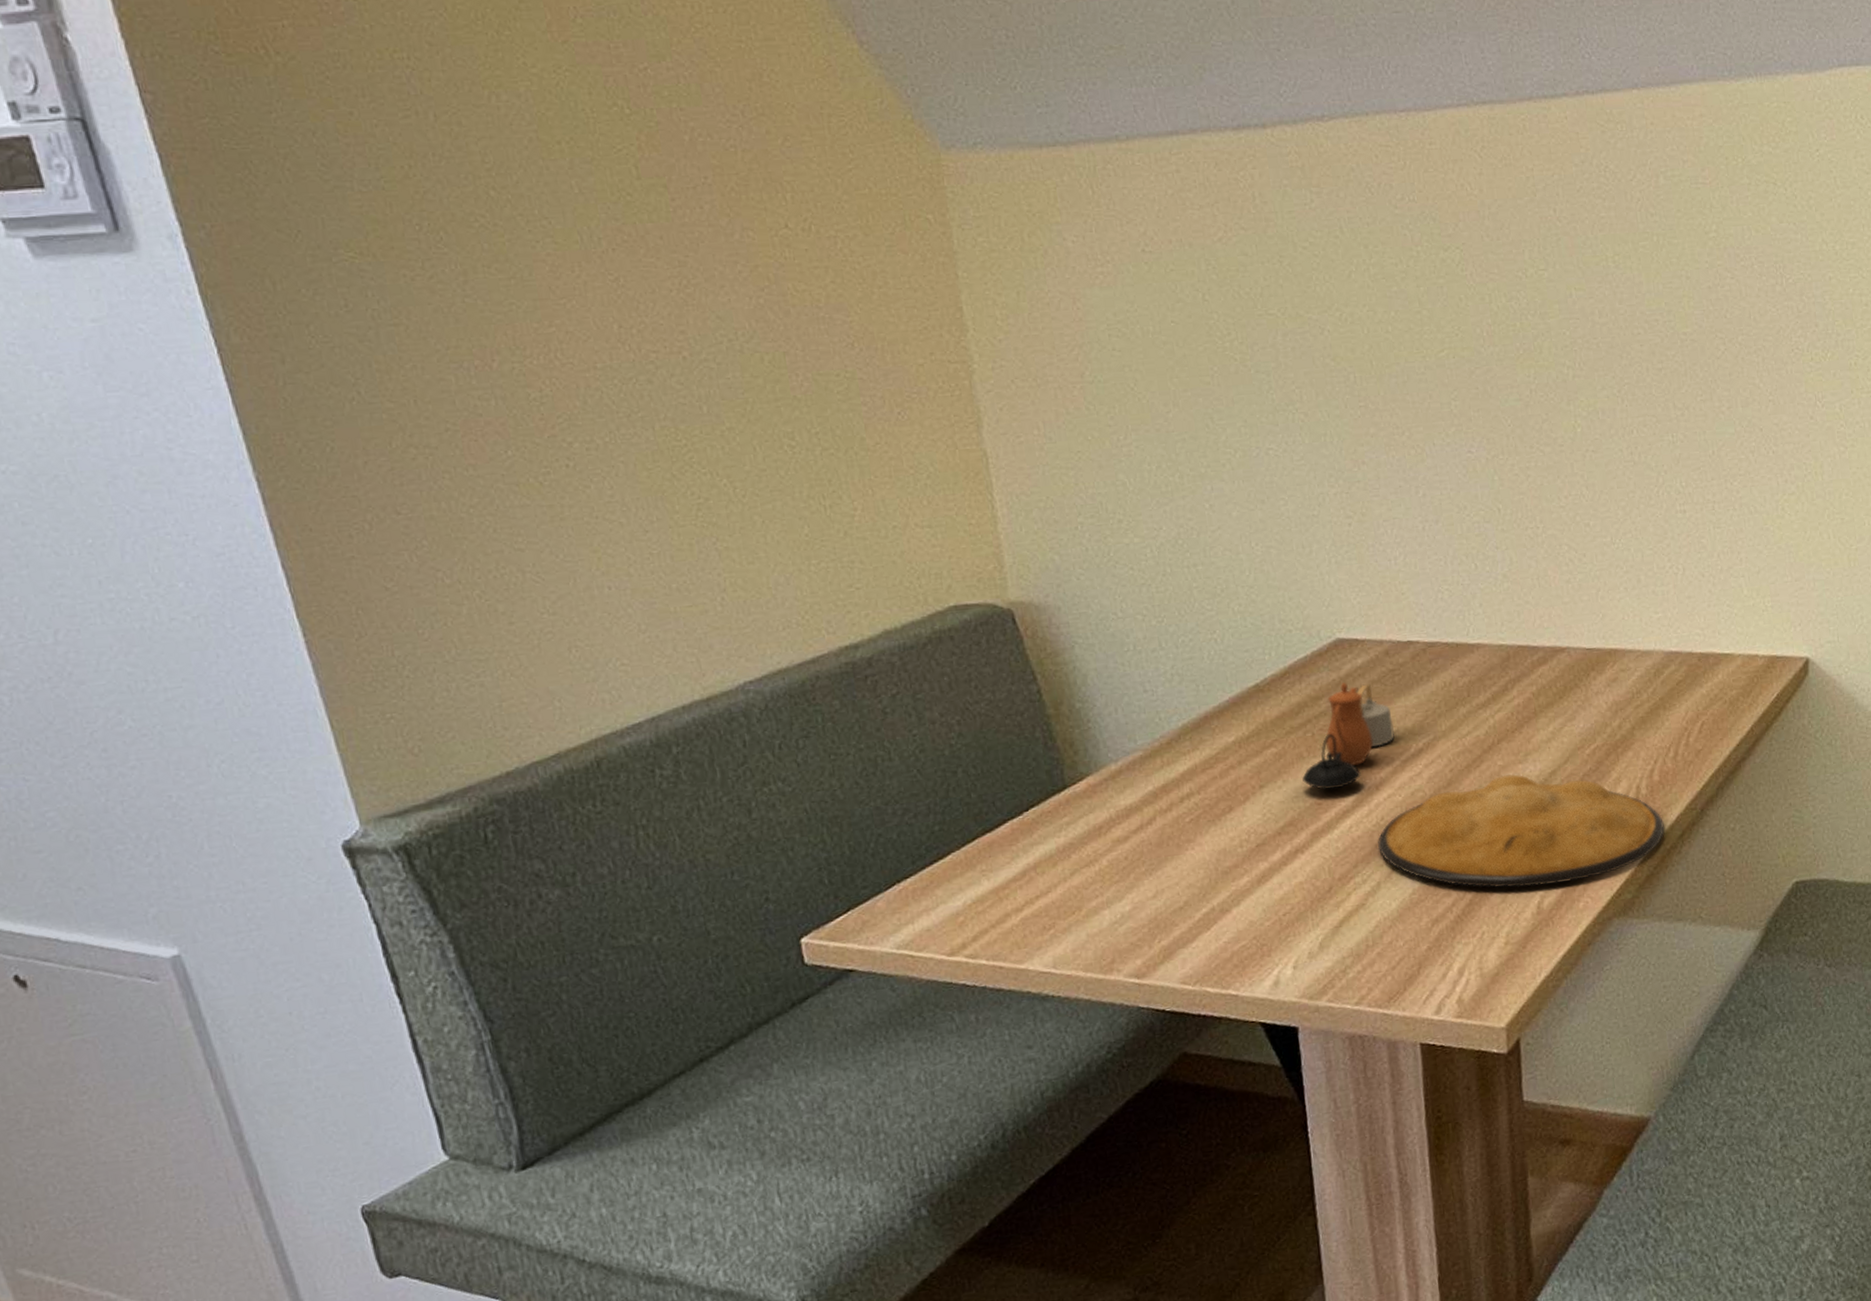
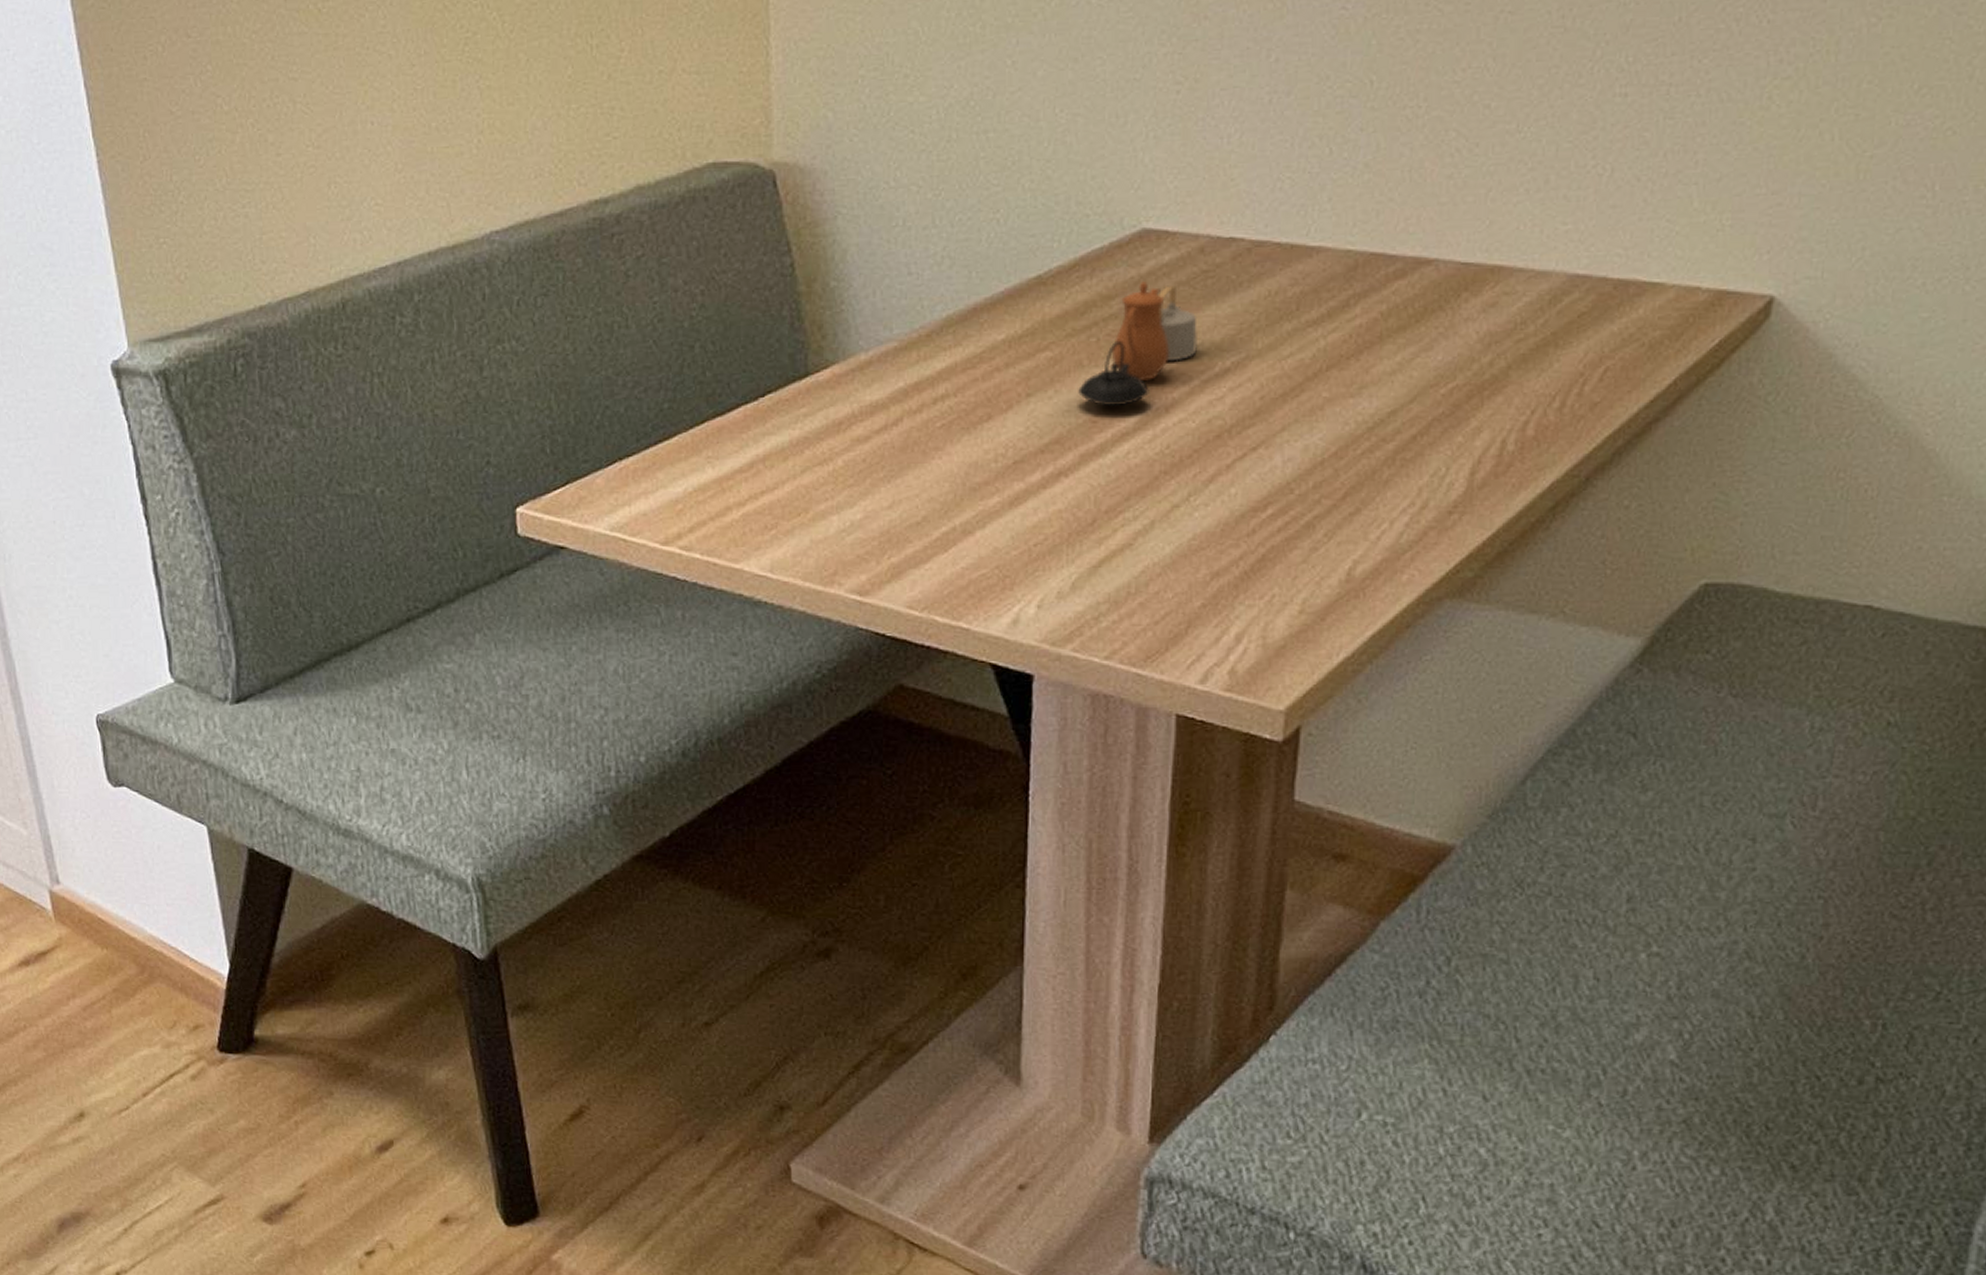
plate: present [1377,774,1665,889] -> none [1157,409,1533,548]

